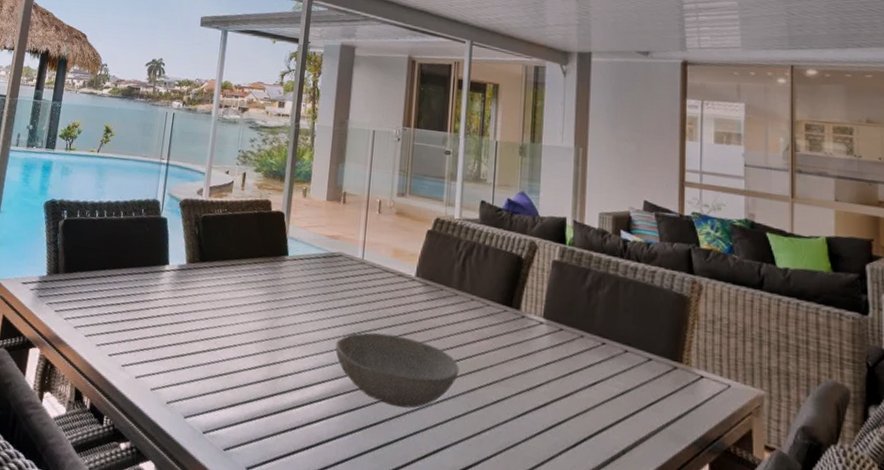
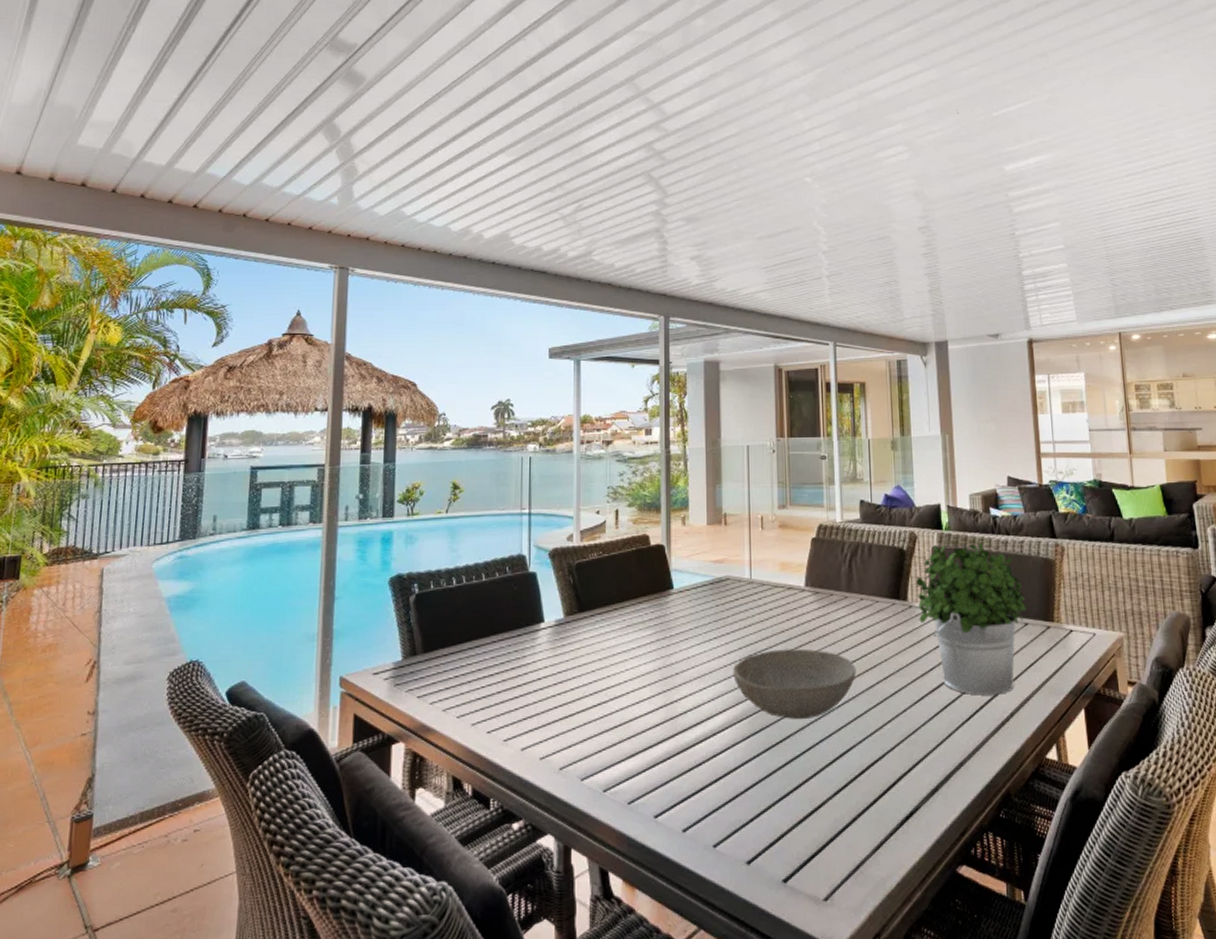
potted plant: none [531,258,653,428] -> present [916,543,1027,696]

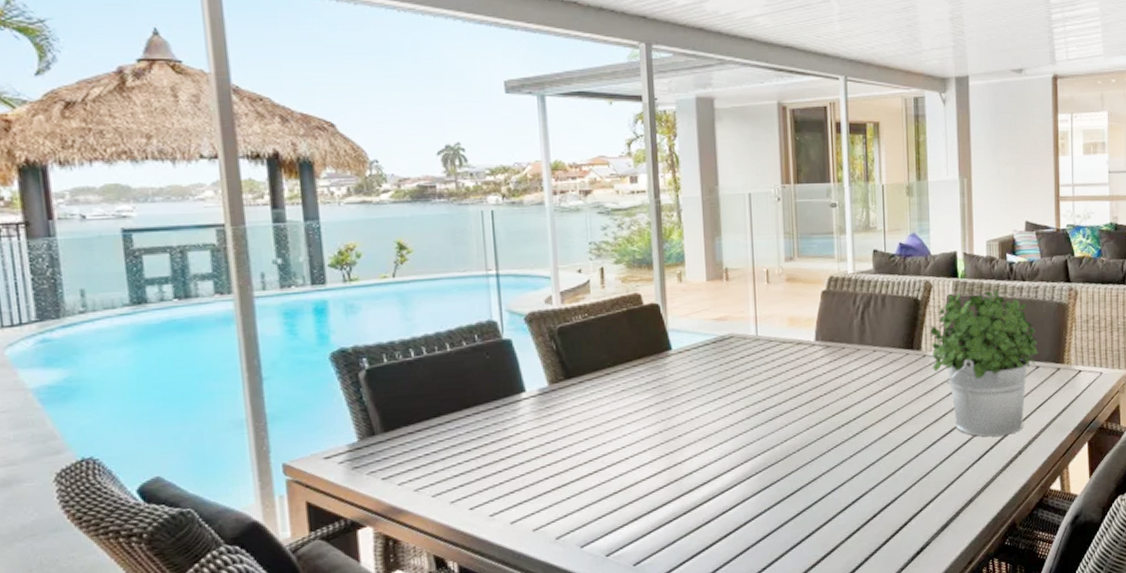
bowl: present [733,648,856,720] -> none [740,403,869,472]

